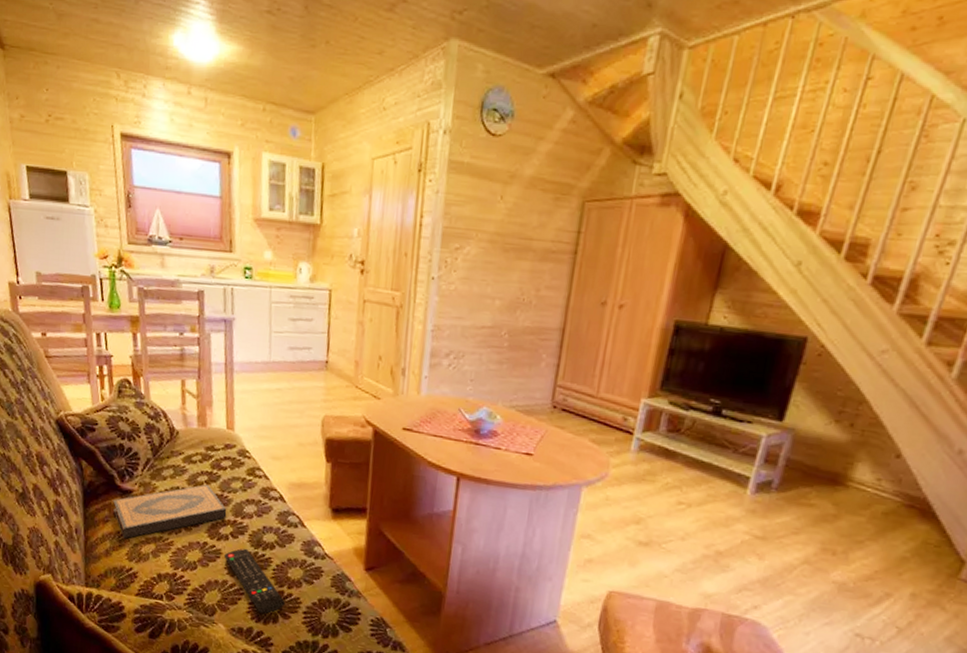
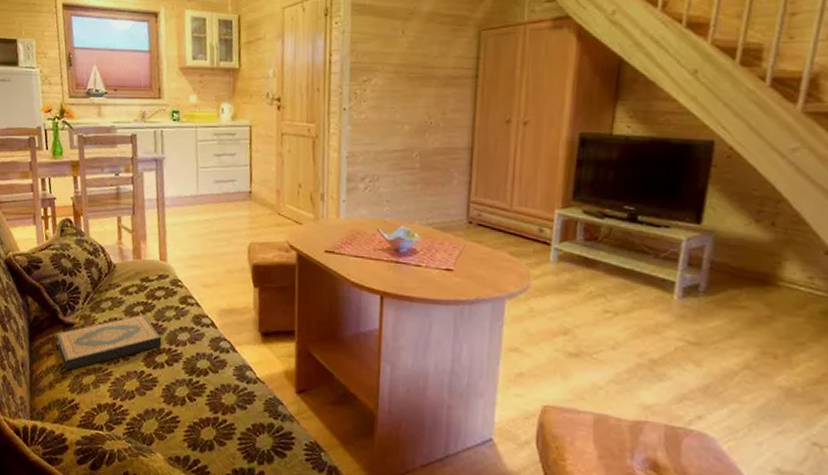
remote control: present [224,548,286,614] -> none [160,375,221,442]

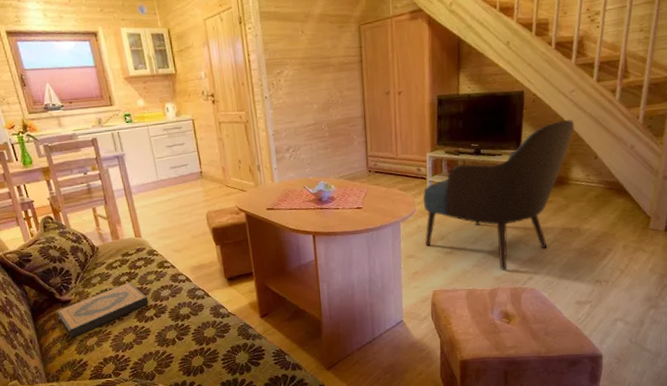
armchair: none [537,189,795,396] -> present [423,119,575,270]

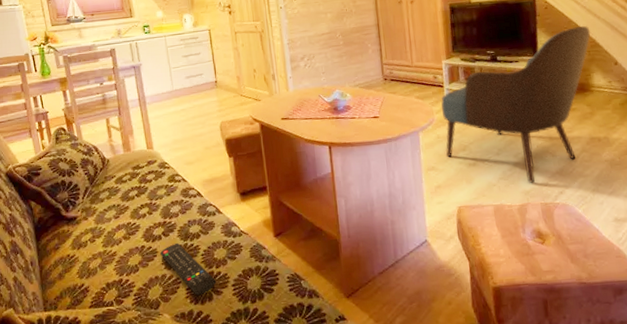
hardback book: present [56,282,149,338] -> none [61,197,157,260]
remote control: none [153,323,207,369] -> present [160,242,217,296]

